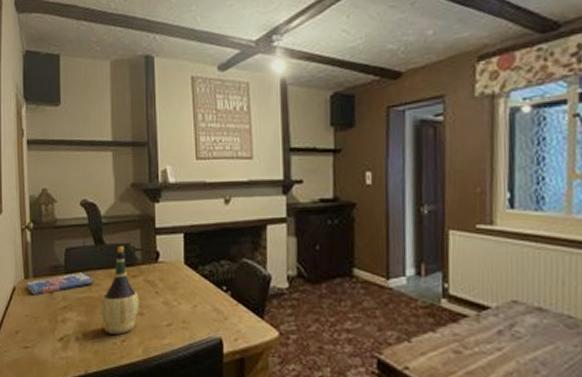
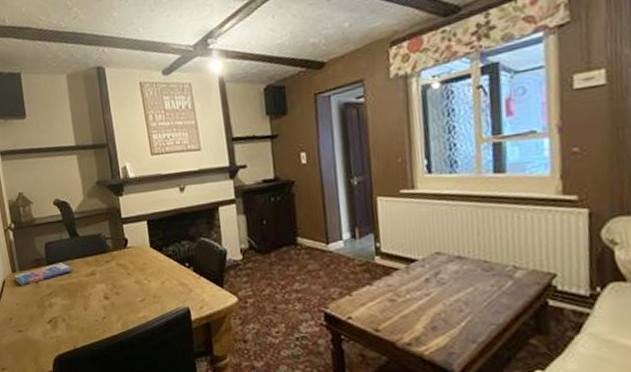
wine bottle: present [100,245,139,334] -> none [80,236,115,313]

